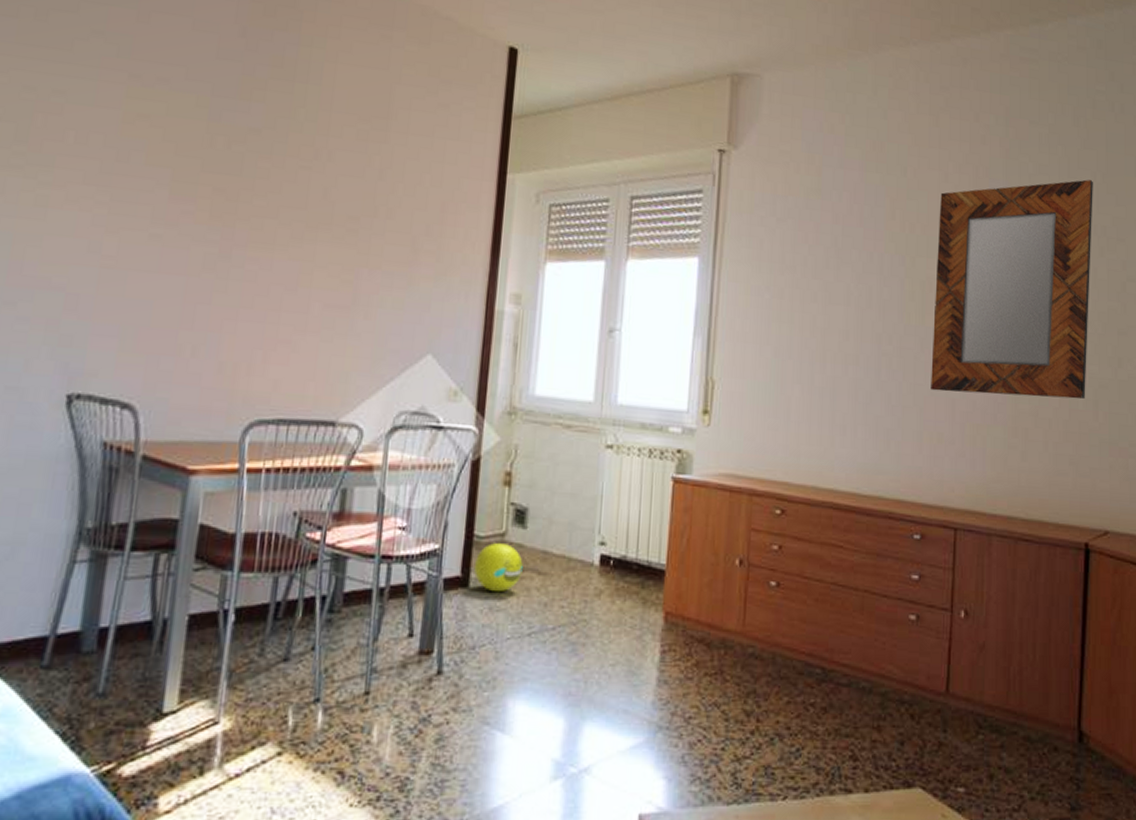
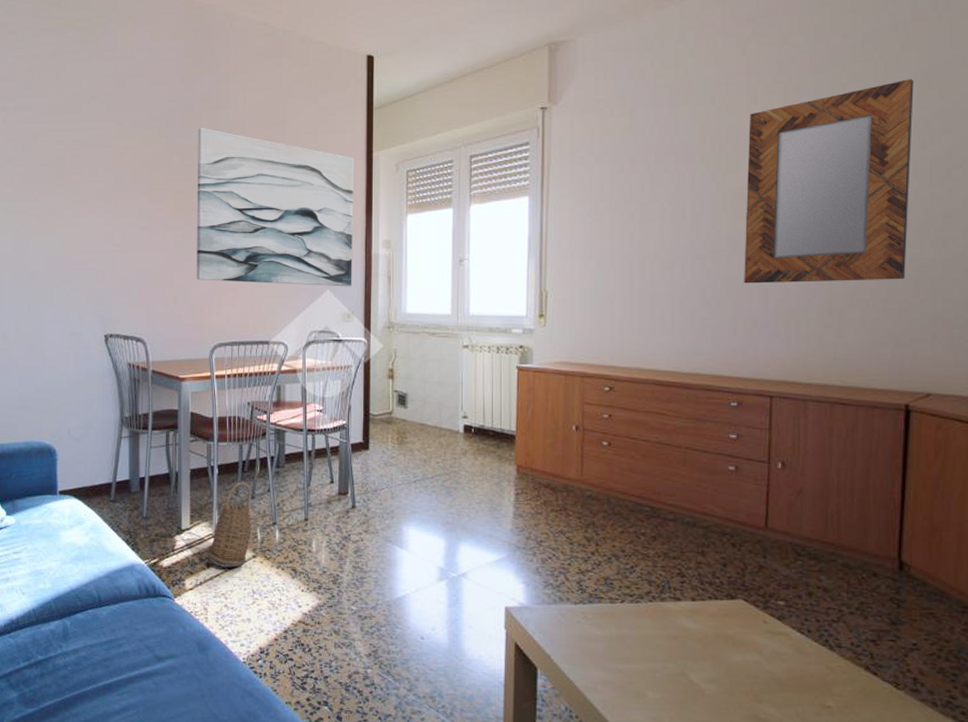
basket: none [202,633,286,773] -> present [208,481,252,568]
wall art: none [232,103,482,353] -> present [196,128,354,287]
ball: present [473,543,523,593] -> none [371,419,407,453]

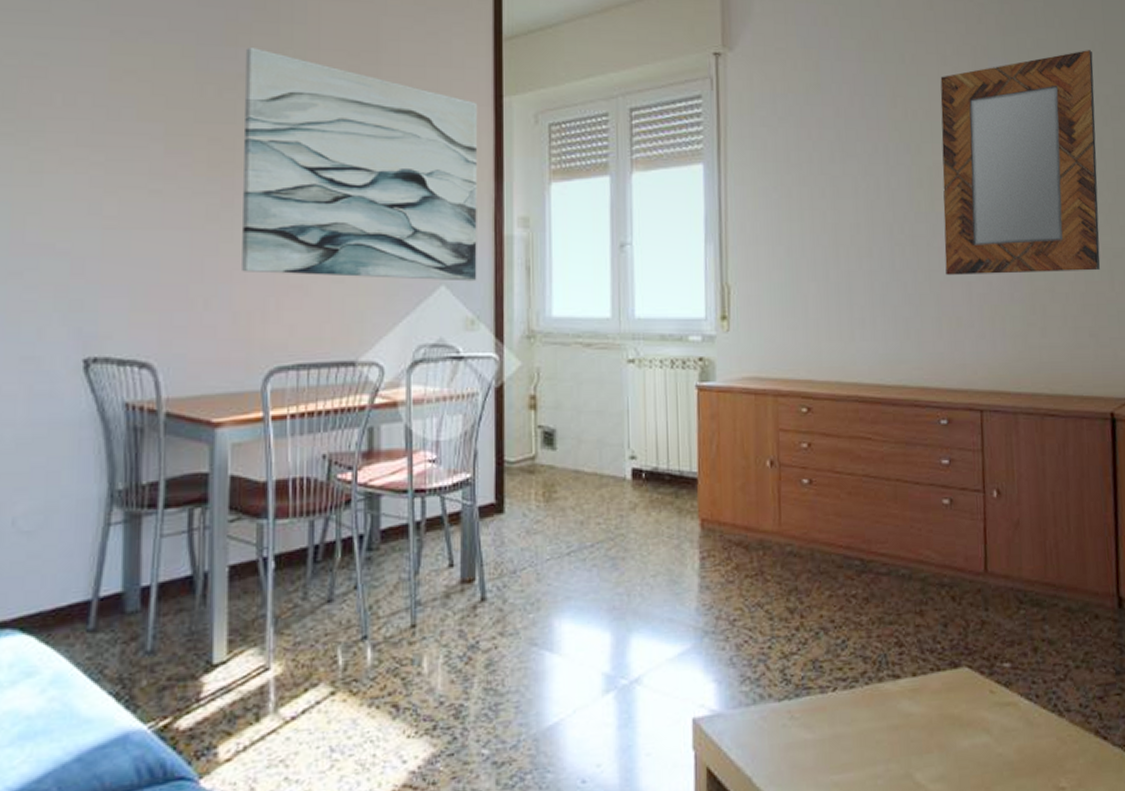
basket: present [208,481,252,568] -> none [256,576,329,717]

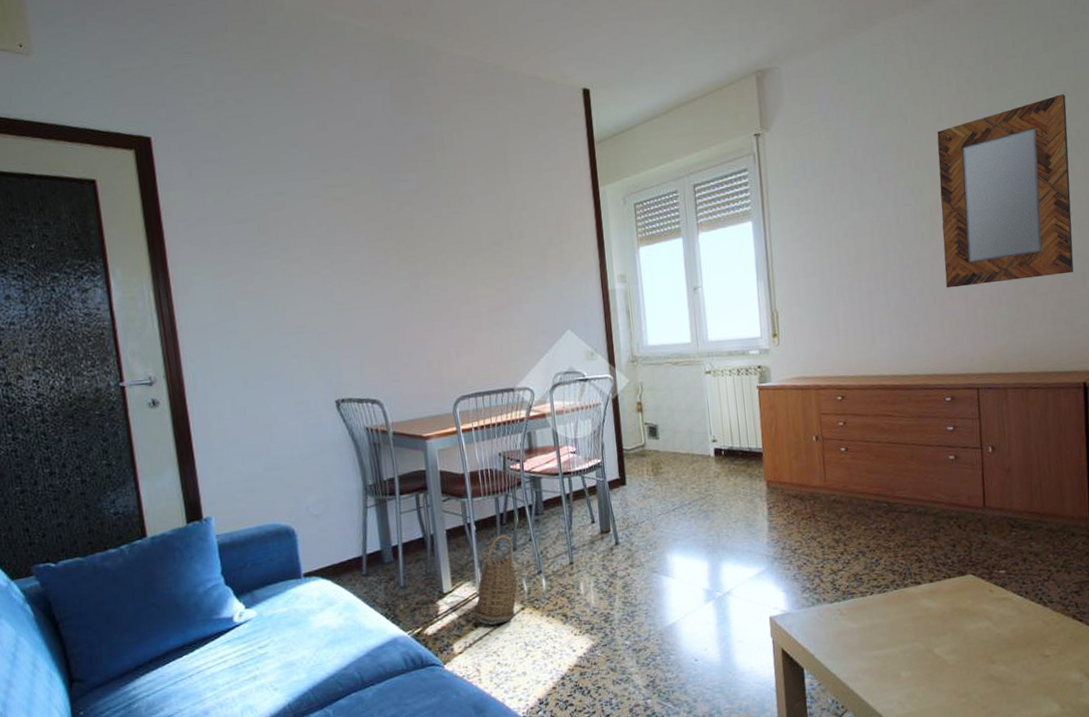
wall art: present [242,48,478,282] -> none [413,171,593,333]
basket: none [256,576,329,717] -> present [474,534,518,625]

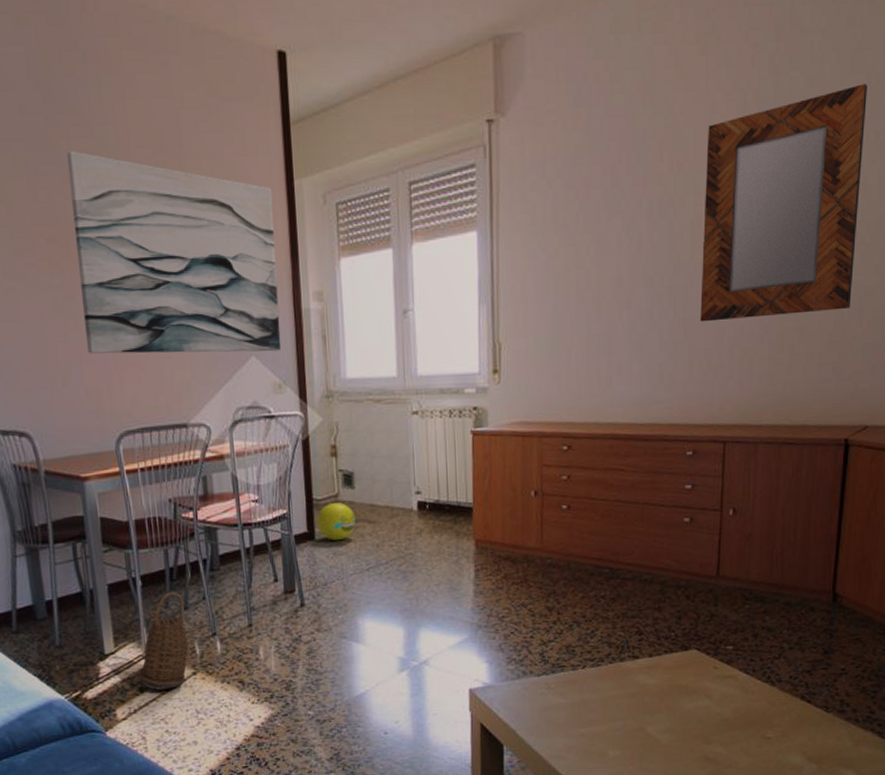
wall art: none [413,171,593,333] -> present [66,151,282,354]
ball: none [627,452,661,486] -> present [316,503,356,541]

